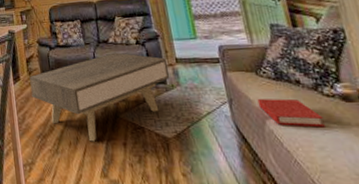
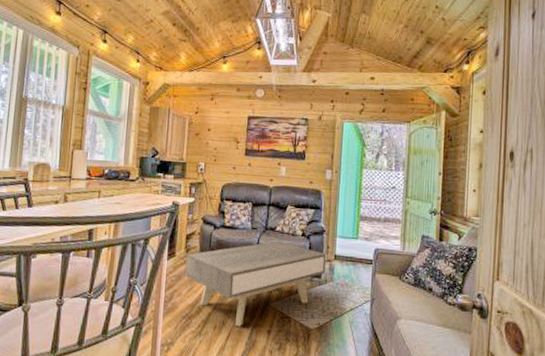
book: present [257,98,325,128] -> none [394,301,441,331]

